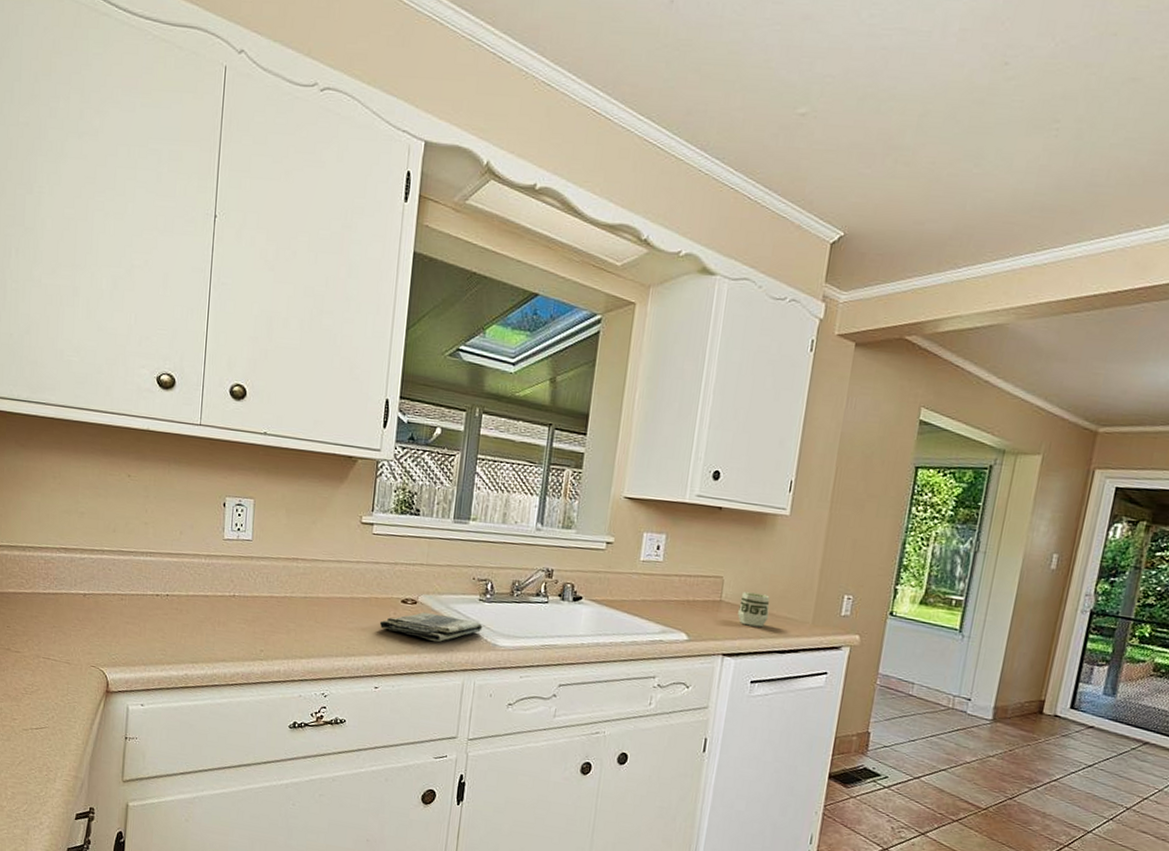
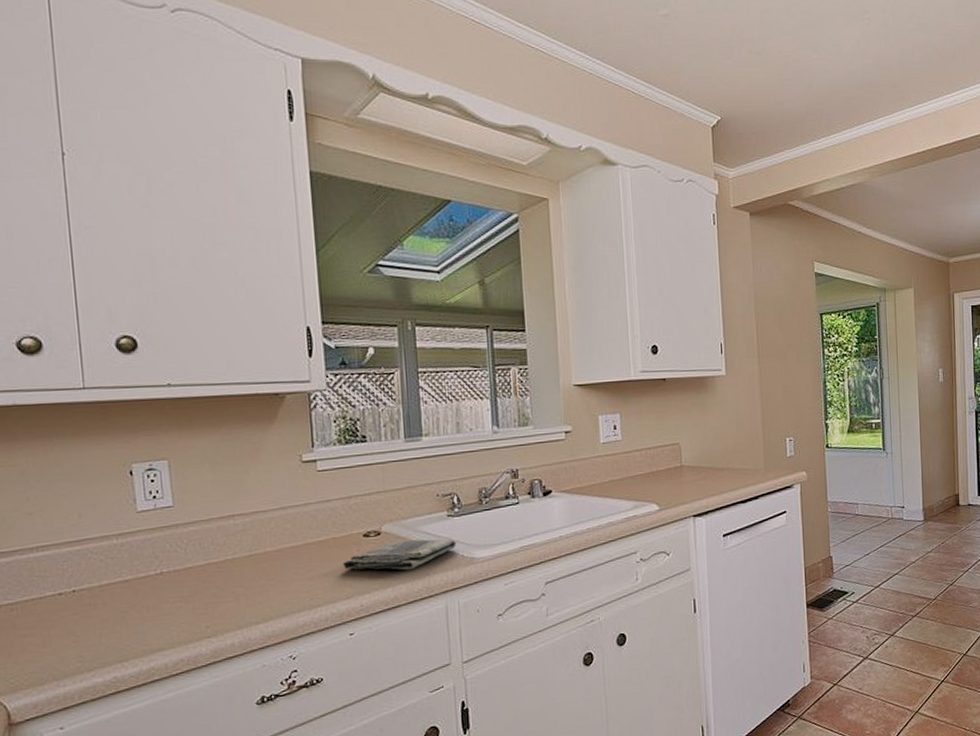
cup: present [738,591,770,627] -> none [699,451,726,484]

